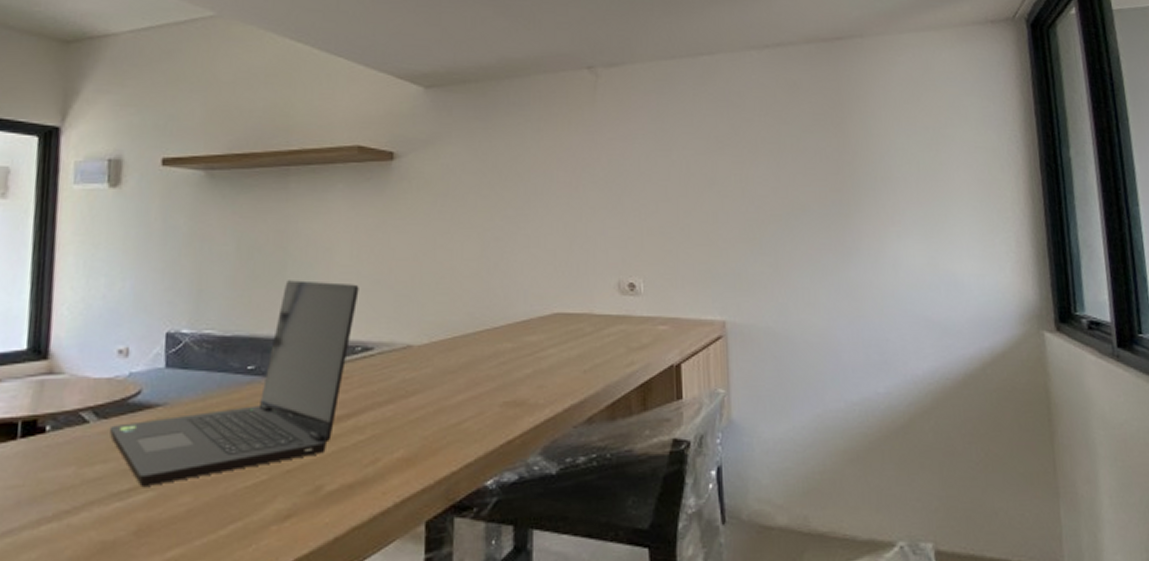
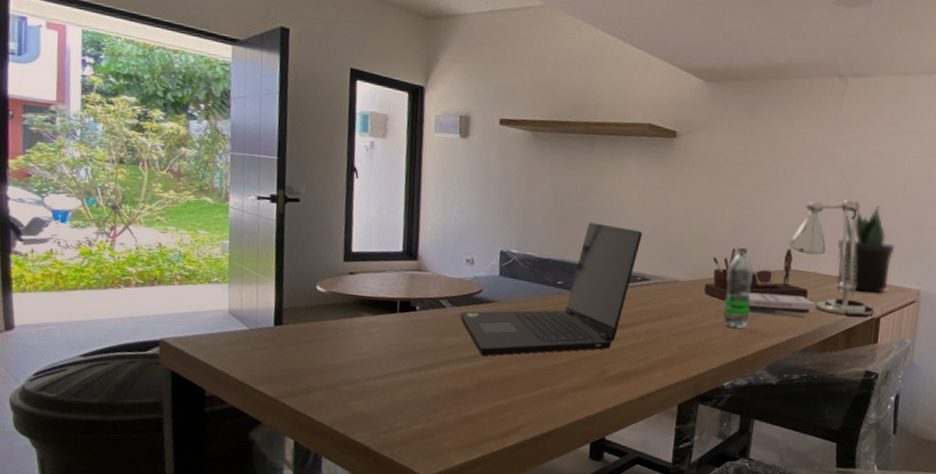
desk organizer: none [446,286,584,366] -> present [703,247,808,301]
bottle: none [475,291,510,401] -> present [723,247,753,329]
books: none [506,347,597,376] -> present [748,292,817,317]
desk lamp: none [550,216,672,367] -> present [788,200,875,317]
planter: none [614,217,686,333] -> present [836,204,895,293]

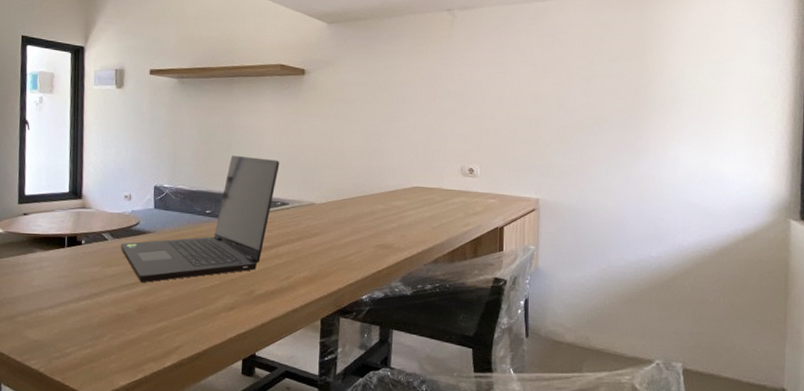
desk organizer: present [703,247,808,301] -> none [338,167,434,220]
bottle: present [723,247,753,329] -> none [357,169,383,244]
books: present [748,292,817,317] -> none [379,210,443,230]
desk lamp: present [788,200,875,317] -> none [412,120,498,228]
planter: present [836,204,895,293] -> none [458,122,512,204]

